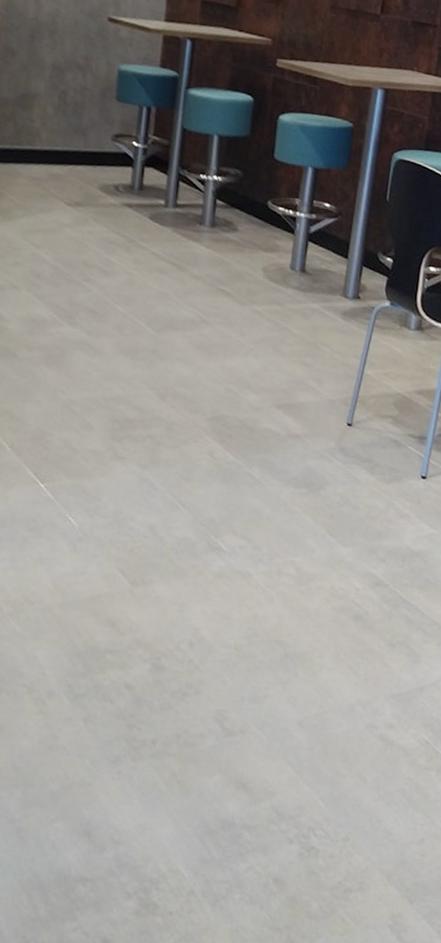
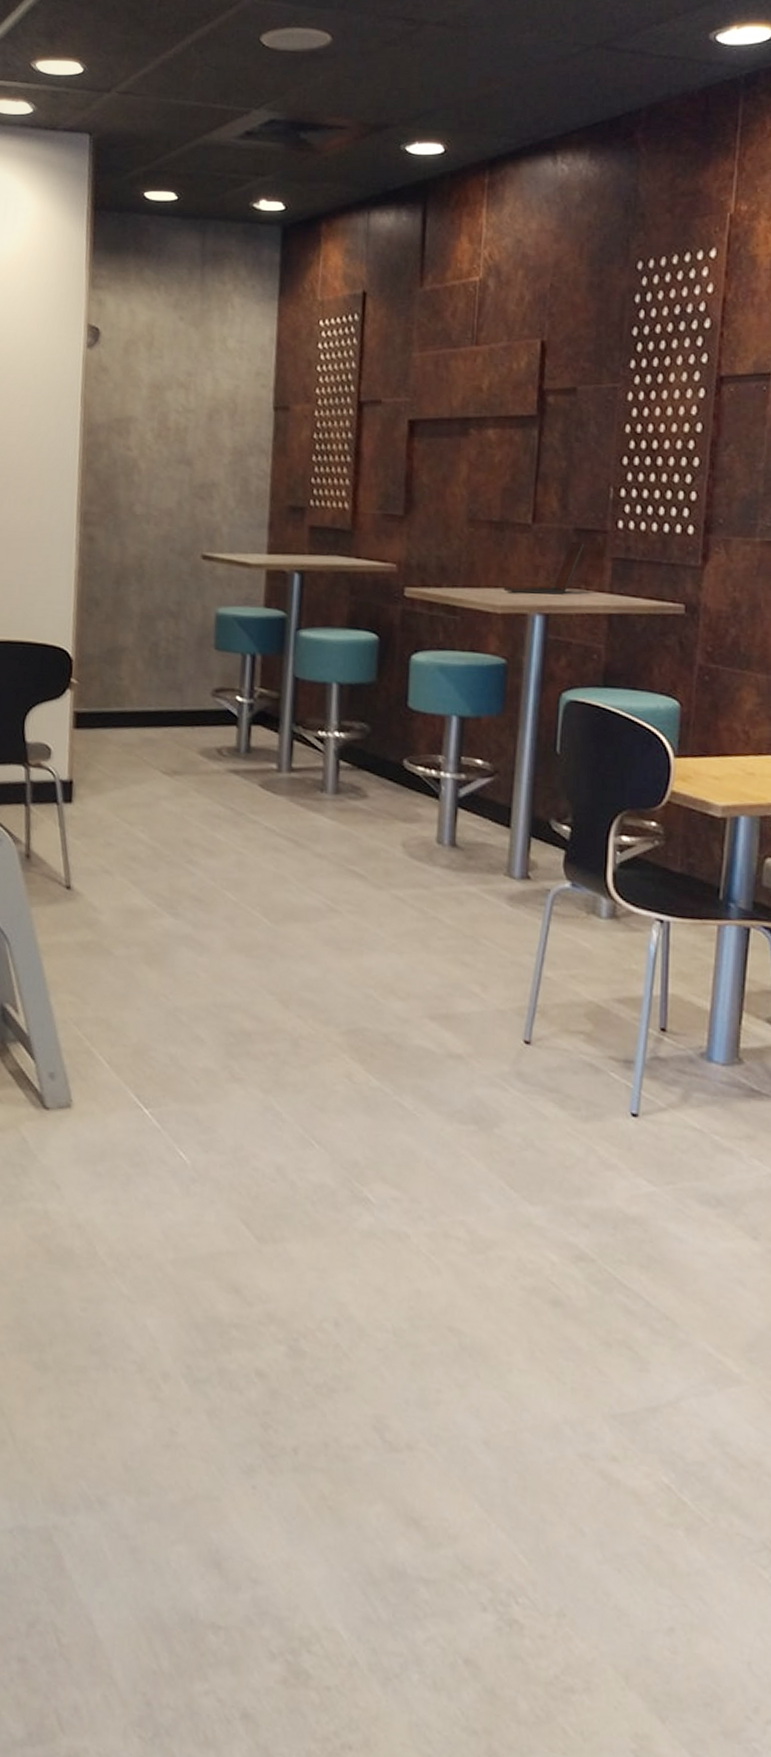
laptop: none [354,32,419,75] -> present [503,542,585,595]

